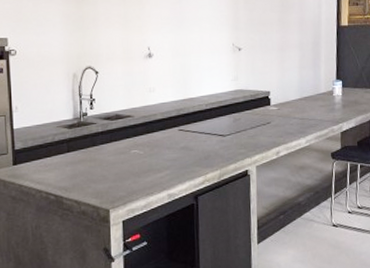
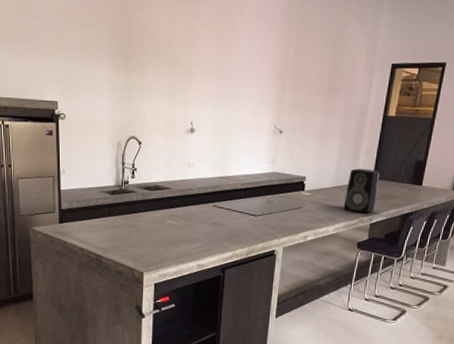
speaker: none [312,78,343,123] -> present [344,168,380,214]

